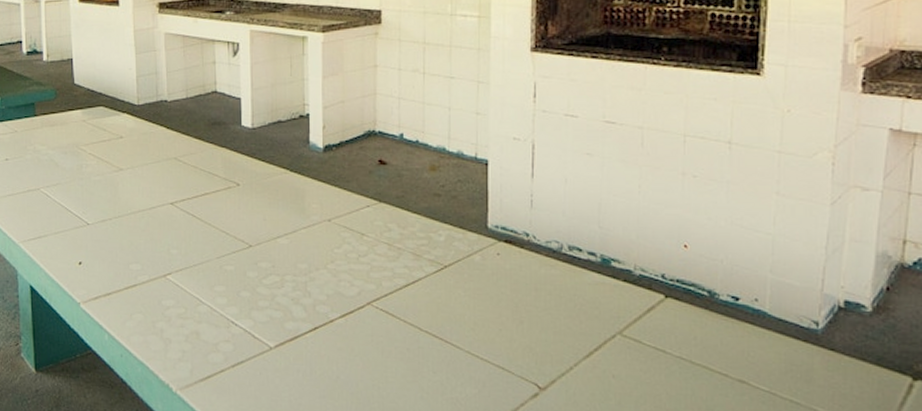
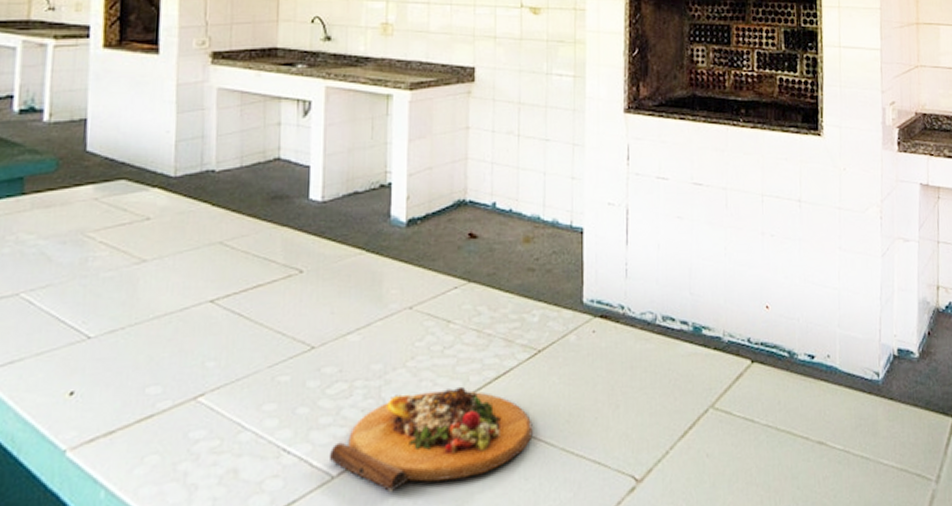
cutting board: none [267,289,440,366] -> present [328,386,533,493]

